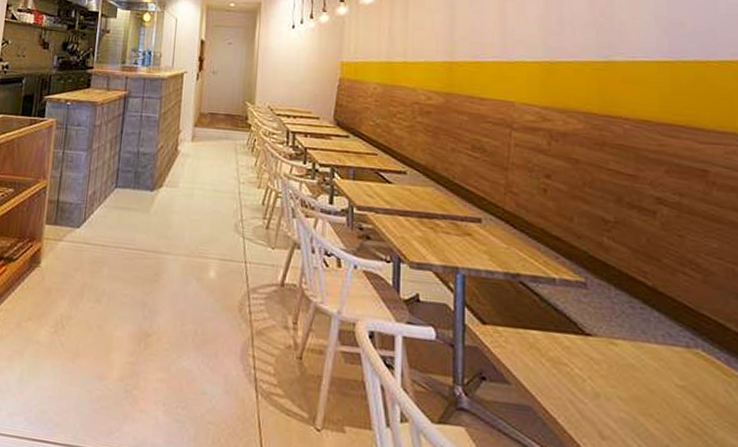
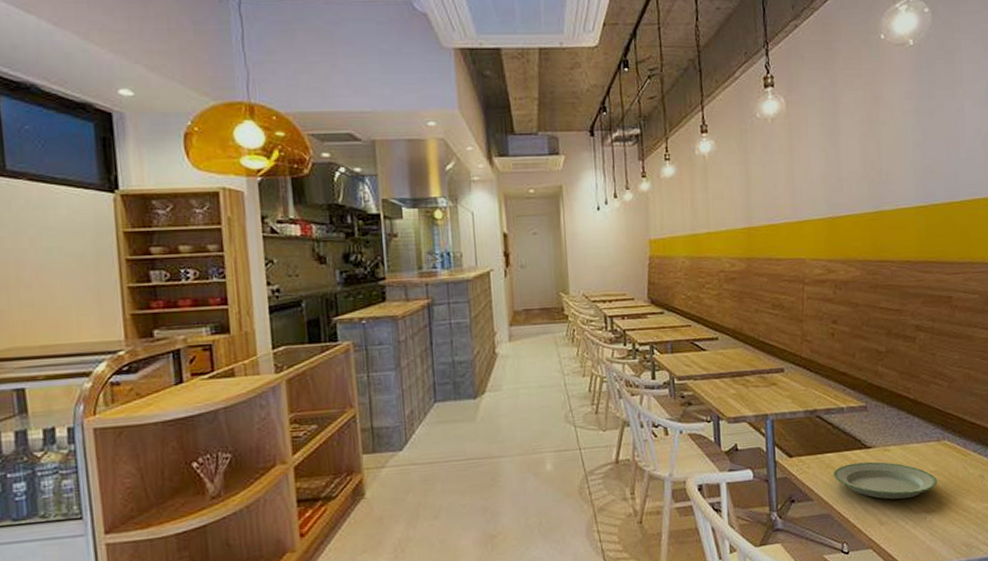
plate: none [538,349,686,414] -> present [833,461,937,500]

